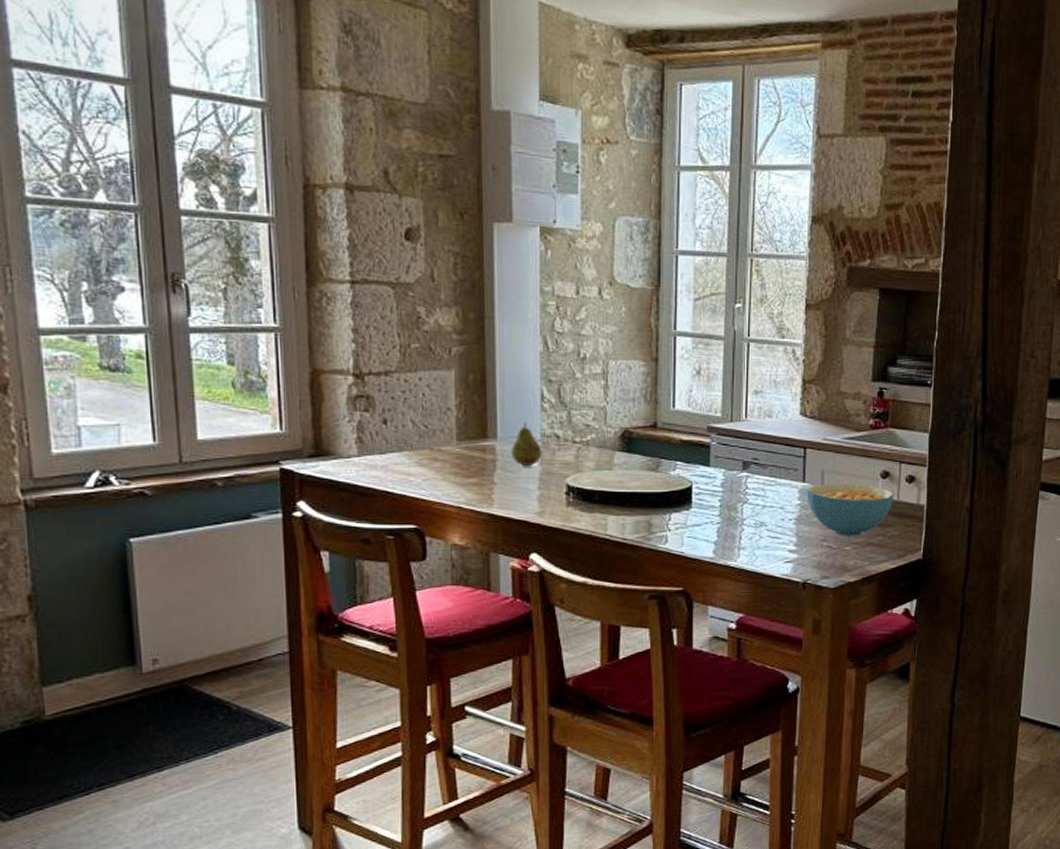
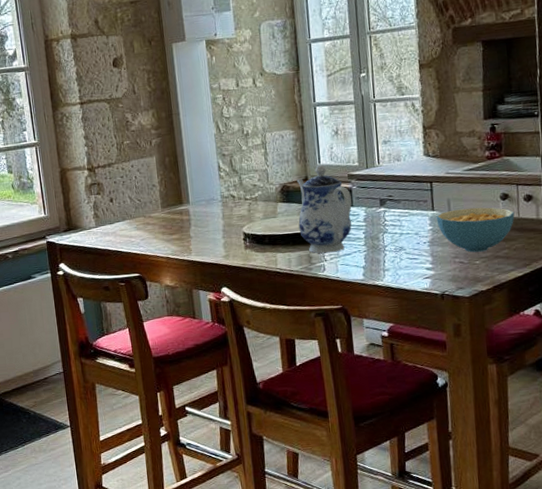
fruit: present [510,422,543,467] -> none [200,188,224,222]
teapot: none [639,409,708,521] -> present [296,164,352,254]

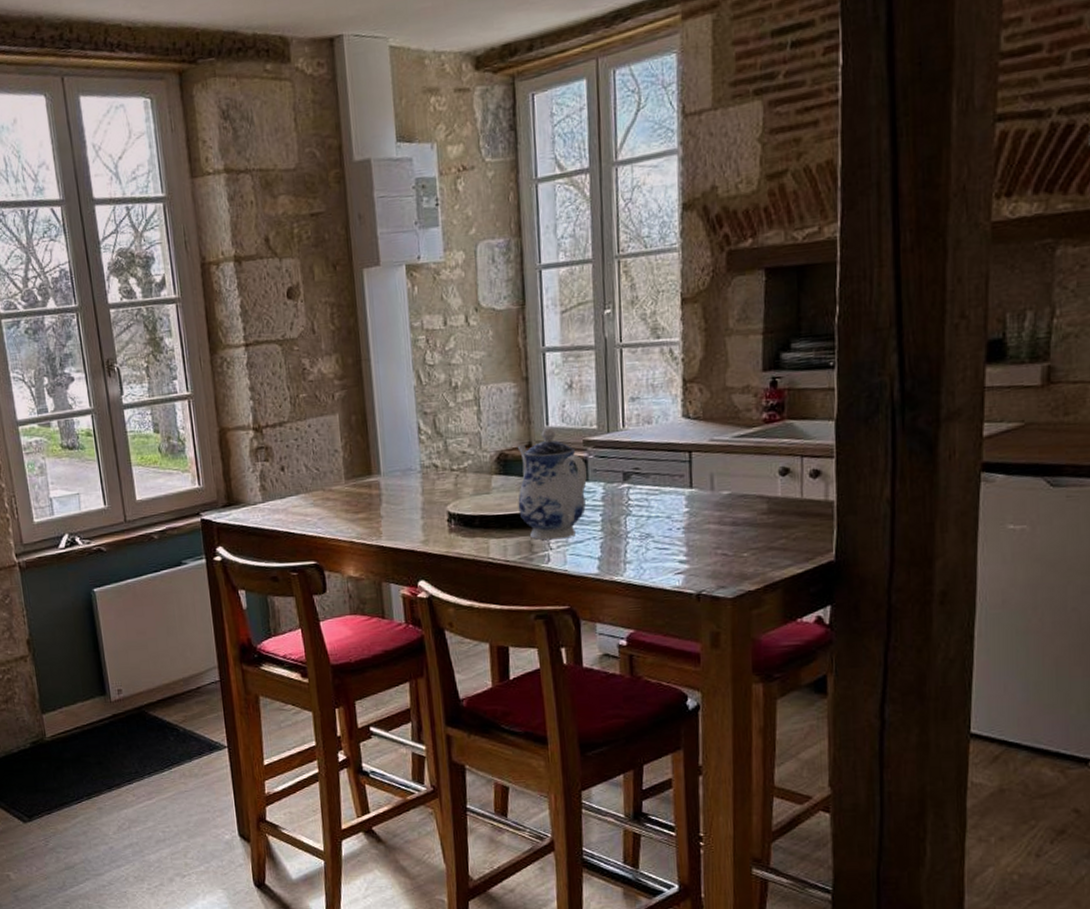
cereal bowl: present [436,207,515,253] -> none [694,484,797,542]

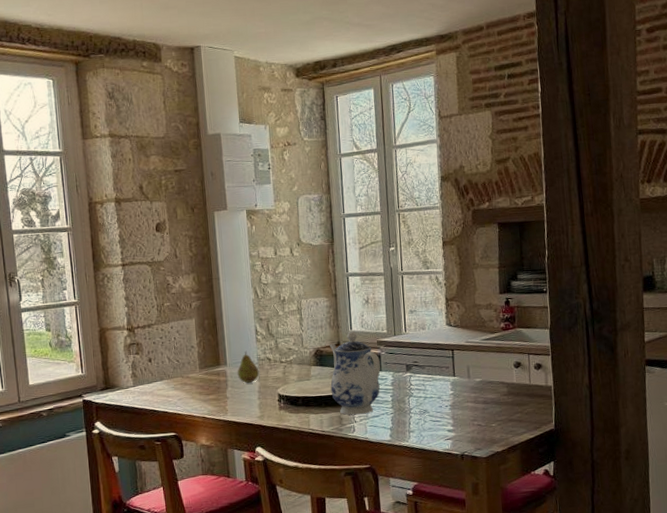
fruit: none [393,455,423,499] -> present [237,350,260,384]

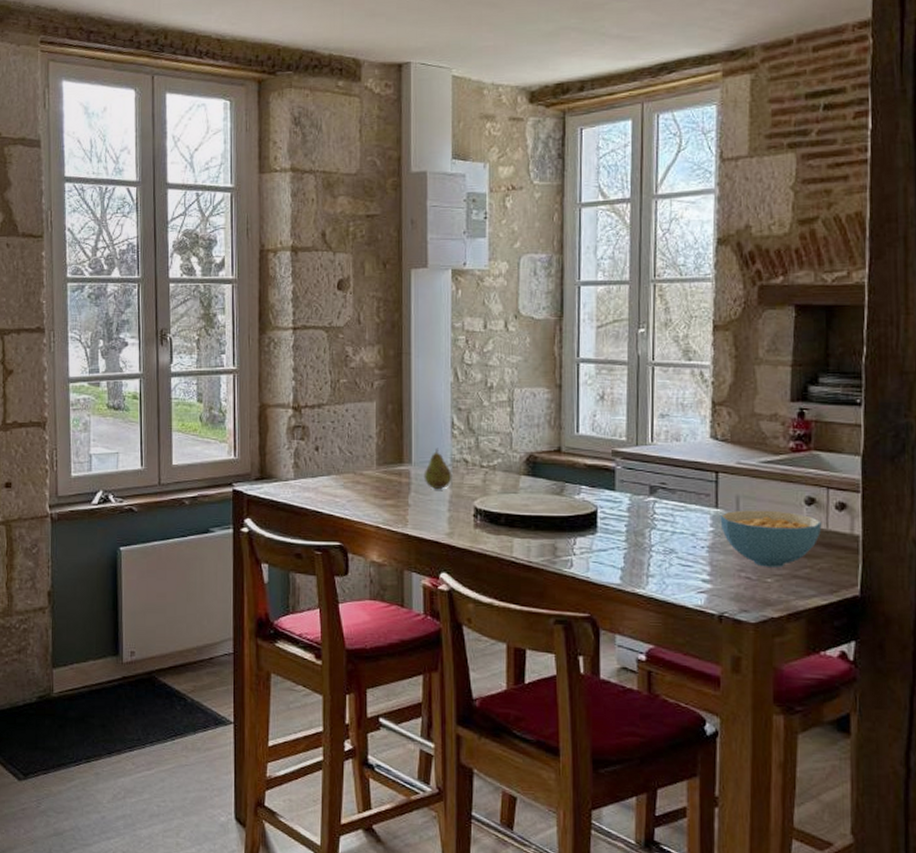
teapot: present [329,331,381,415] -> none [544,434,614,546]
cereal bowl: none [457,374,527,416] -> present [720,510,822,567]

